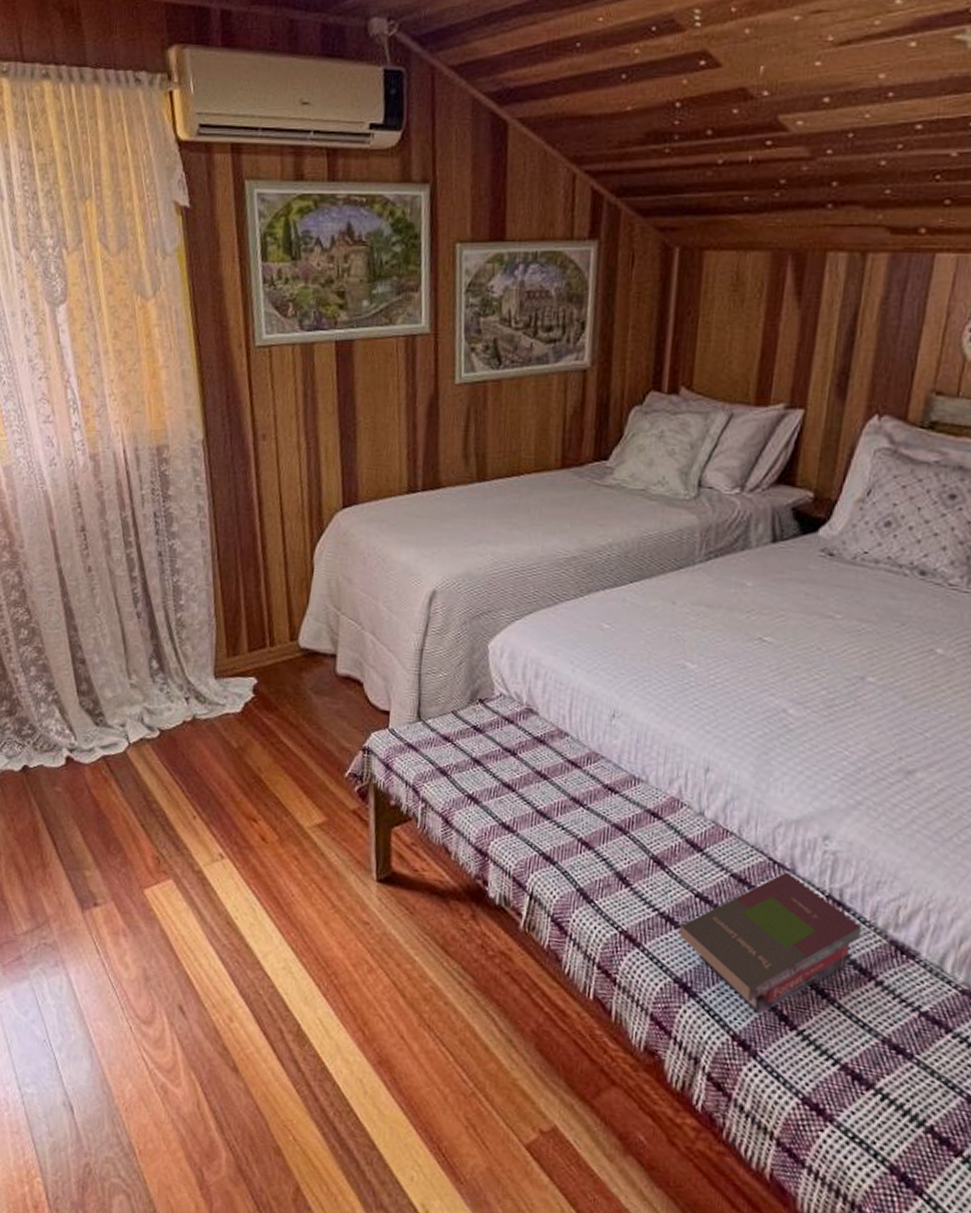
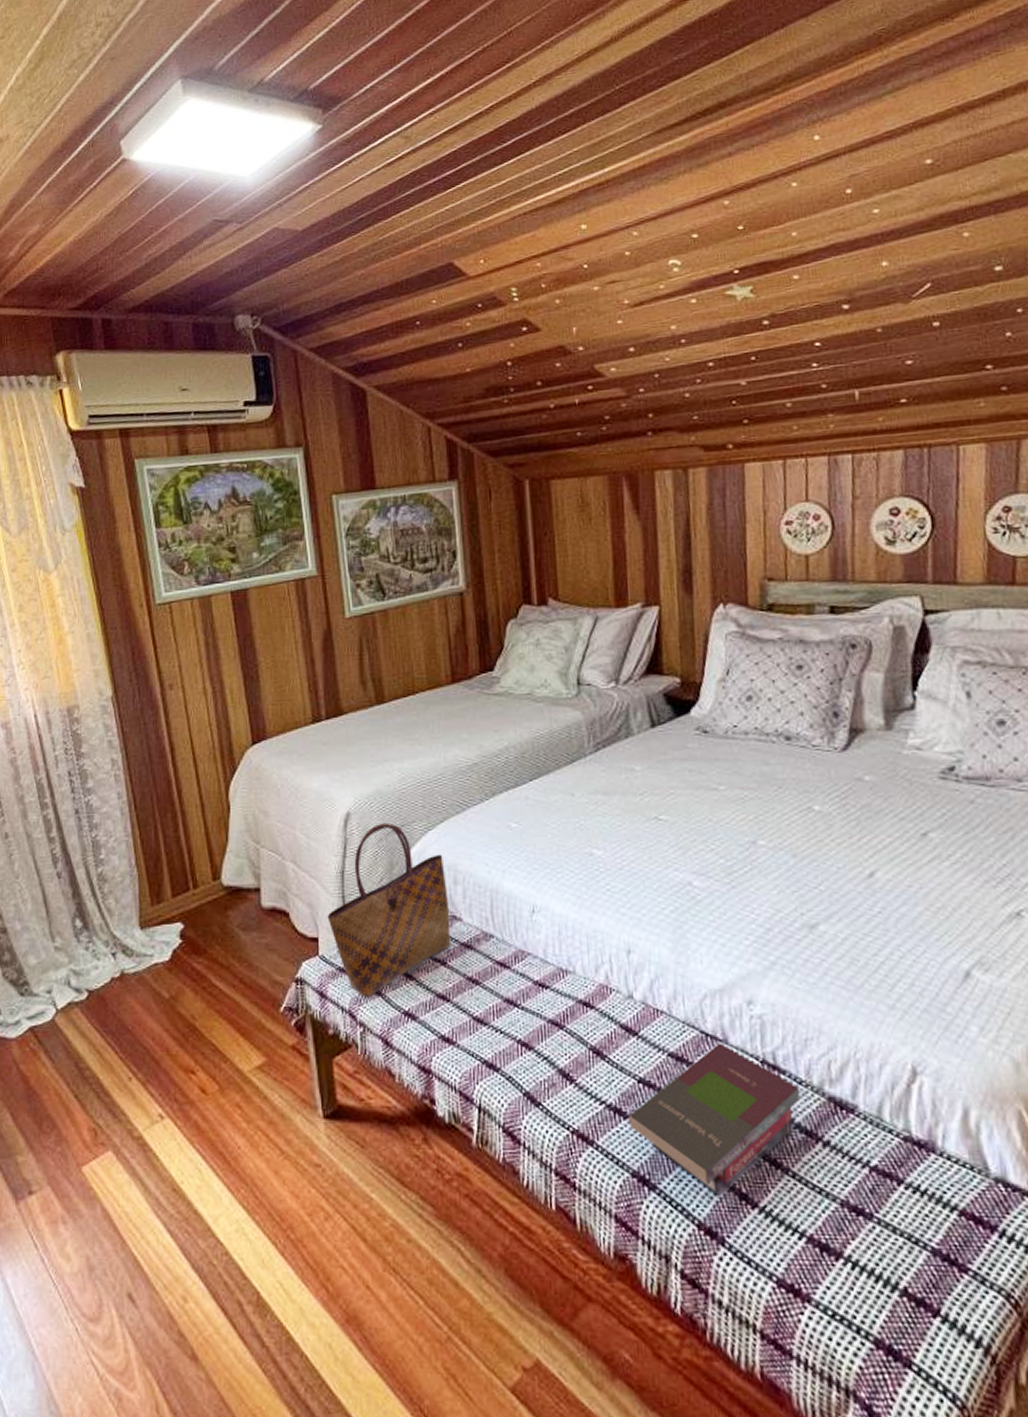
tote bag: none [401,605,528,777] -> present [327,822,451,999]

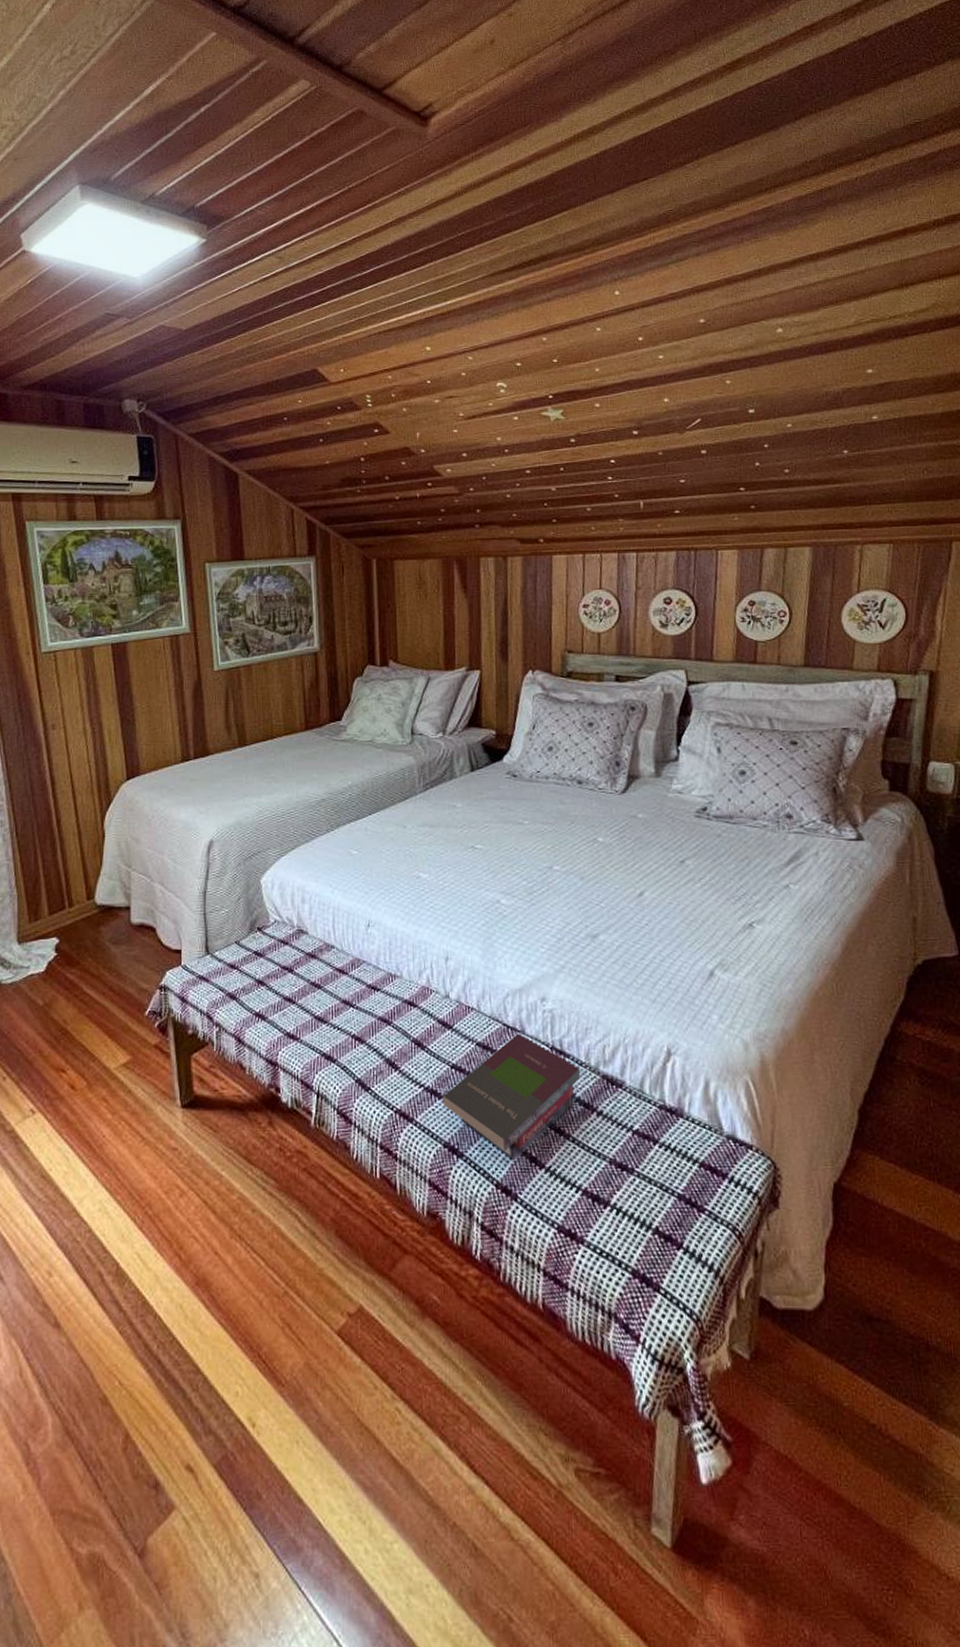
tote bag: present [327,822,451,999] -> none [190,849,298,1002]

